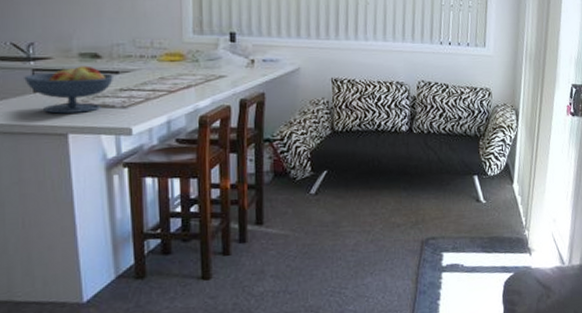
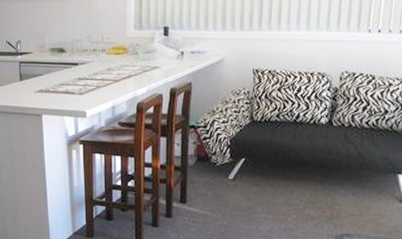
fruit bowl: present [24,65,115,114] -> none [14,58,75,98]

